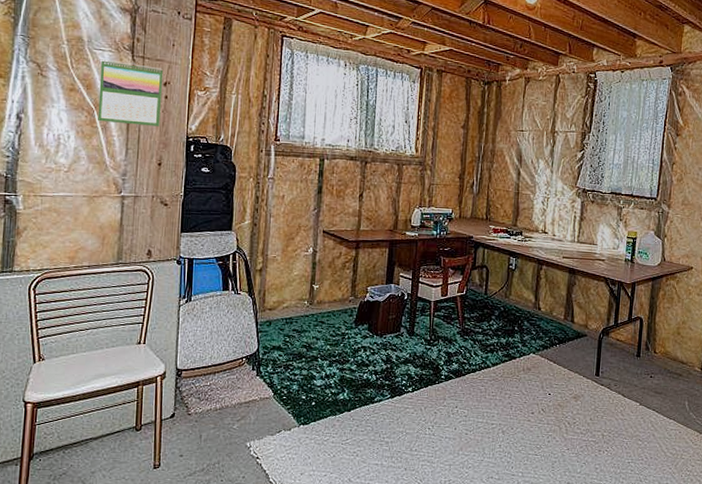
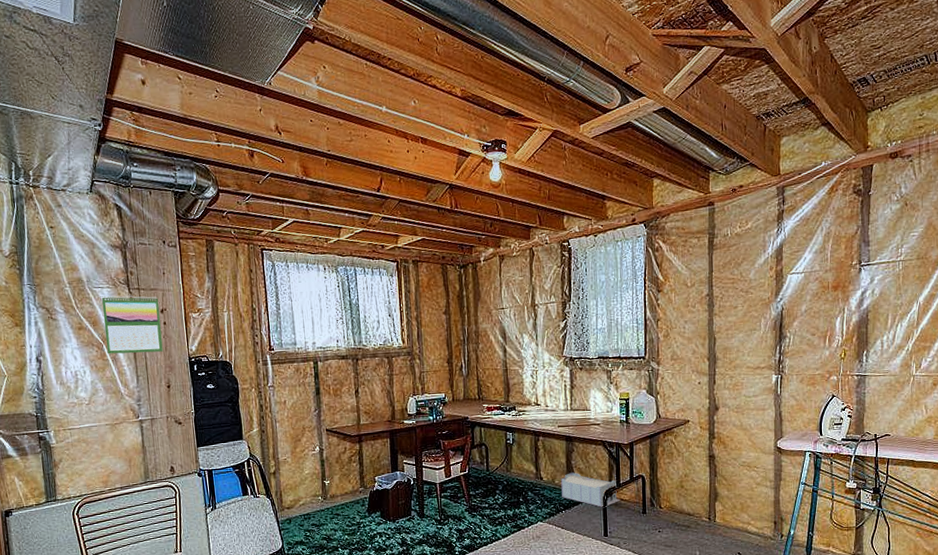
storage bin: none [557,306,616,347] -> present [561,472,620,508]

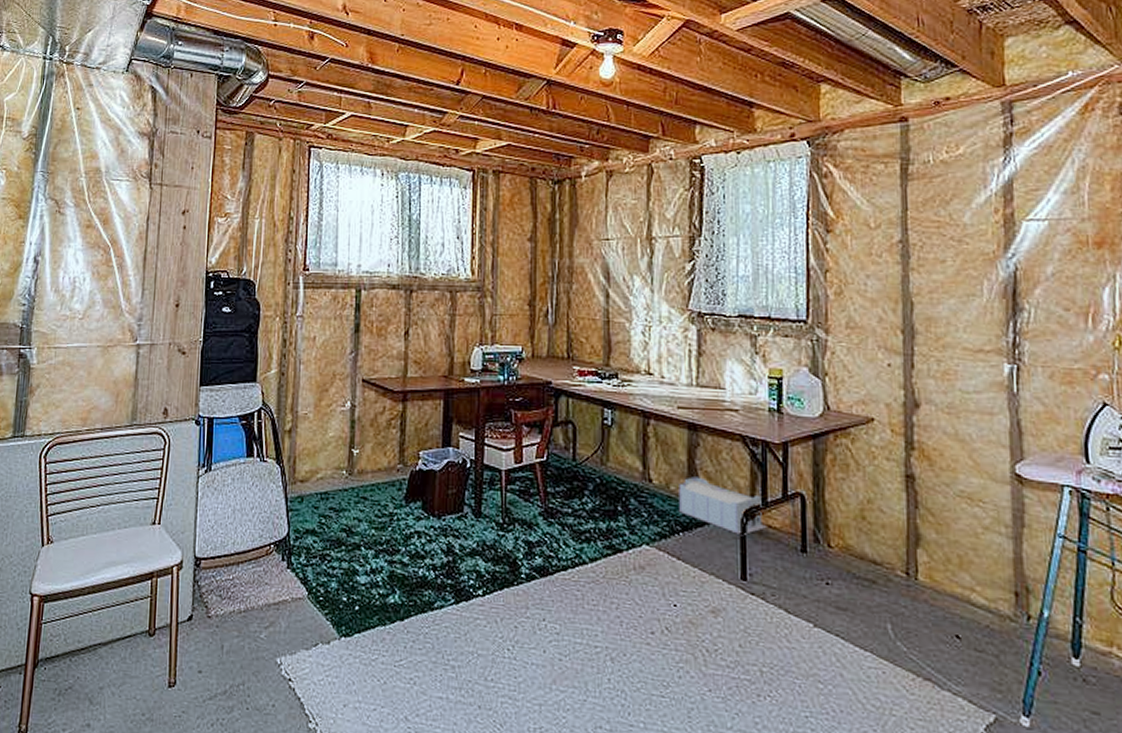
calendar: present [101,295,163,354] -> none [114,190,182,262]

